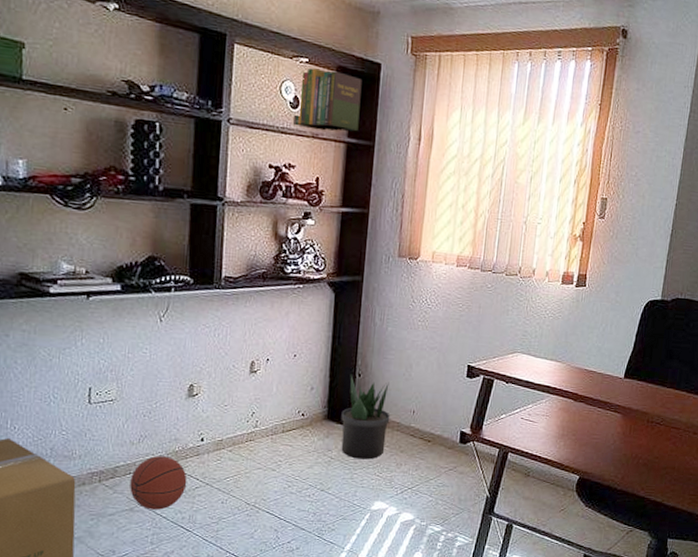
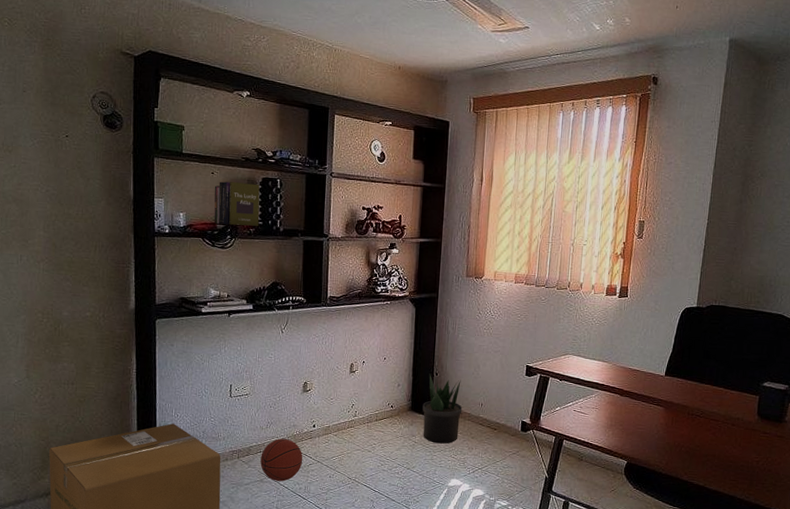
books: none [67,120,132,183] -> present [214,181,260,226]
books: present [293,68,362,132] -> none [380,129,434,178]

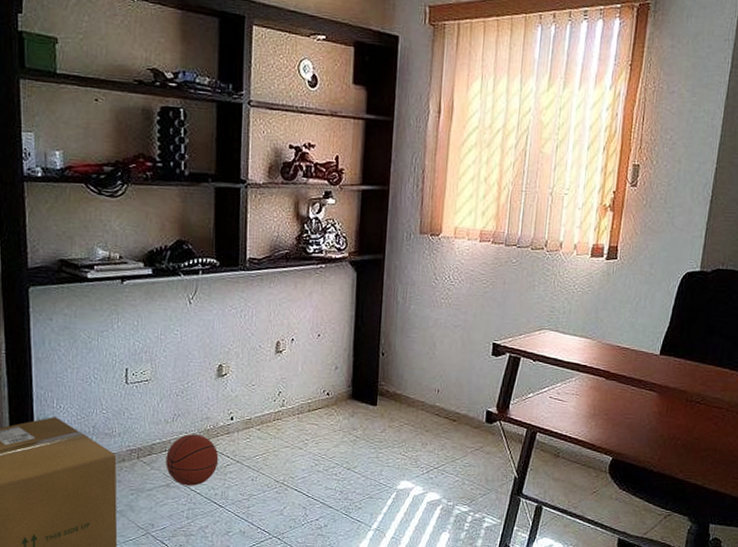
books: present [214,181,260,226] -> none [99,111,158,169]
planter: present [422,373,463,444] -> none [365,353,415,439]

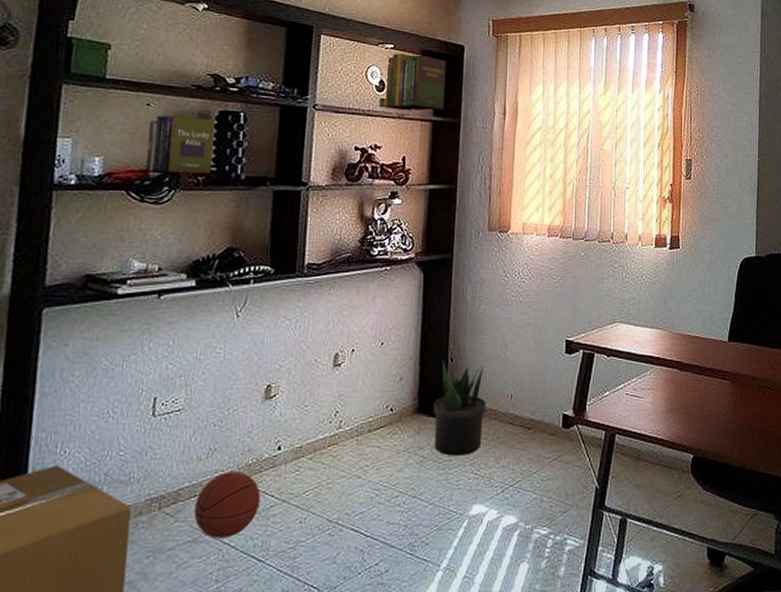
books: none [99,111,158,169] -> present [145,115,216,173]
books: none [311,45,380,108] -> present [378,53,447,111]
planter: none [365,353,415,439] -> present [433,359,487,456]

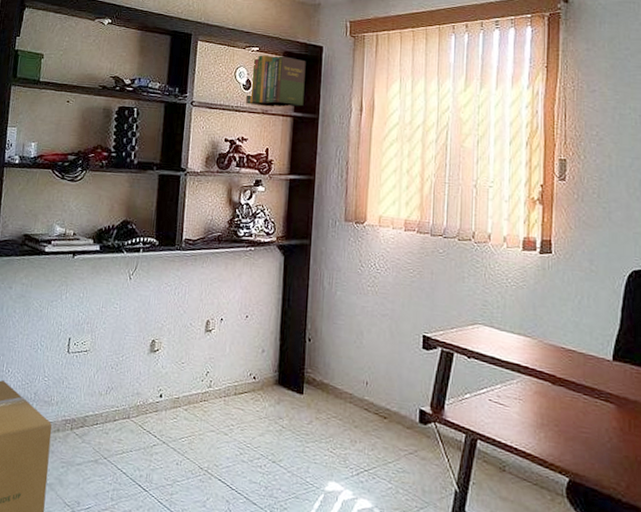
books: present [145,115,216,173] -> none [65,110,116,158]
basketball: present [194,471,261,539] -> none [96,408,146,465]
planter: present [433,359,487,456] -> none [292,338,342,433]

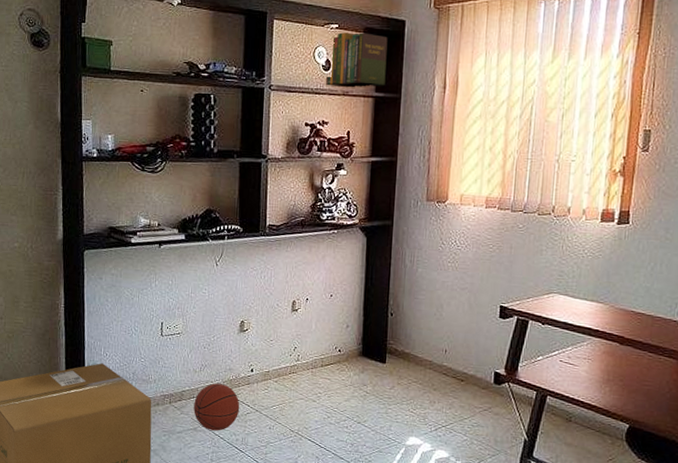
basketball: none [96,408,146,465] -> present [194,383,240,431]

